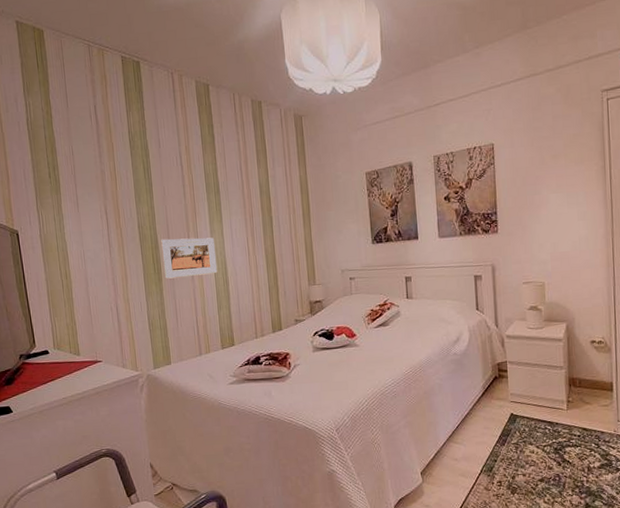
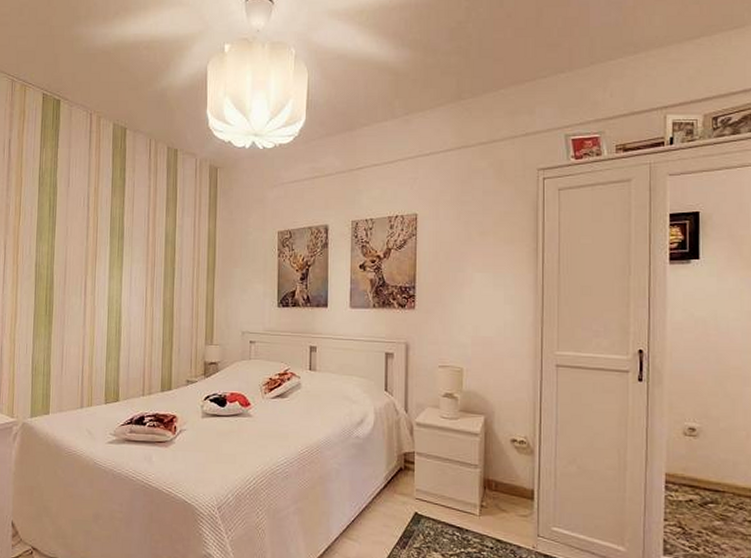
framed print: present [160,237,218,279] -> none [55,280,112,323]

